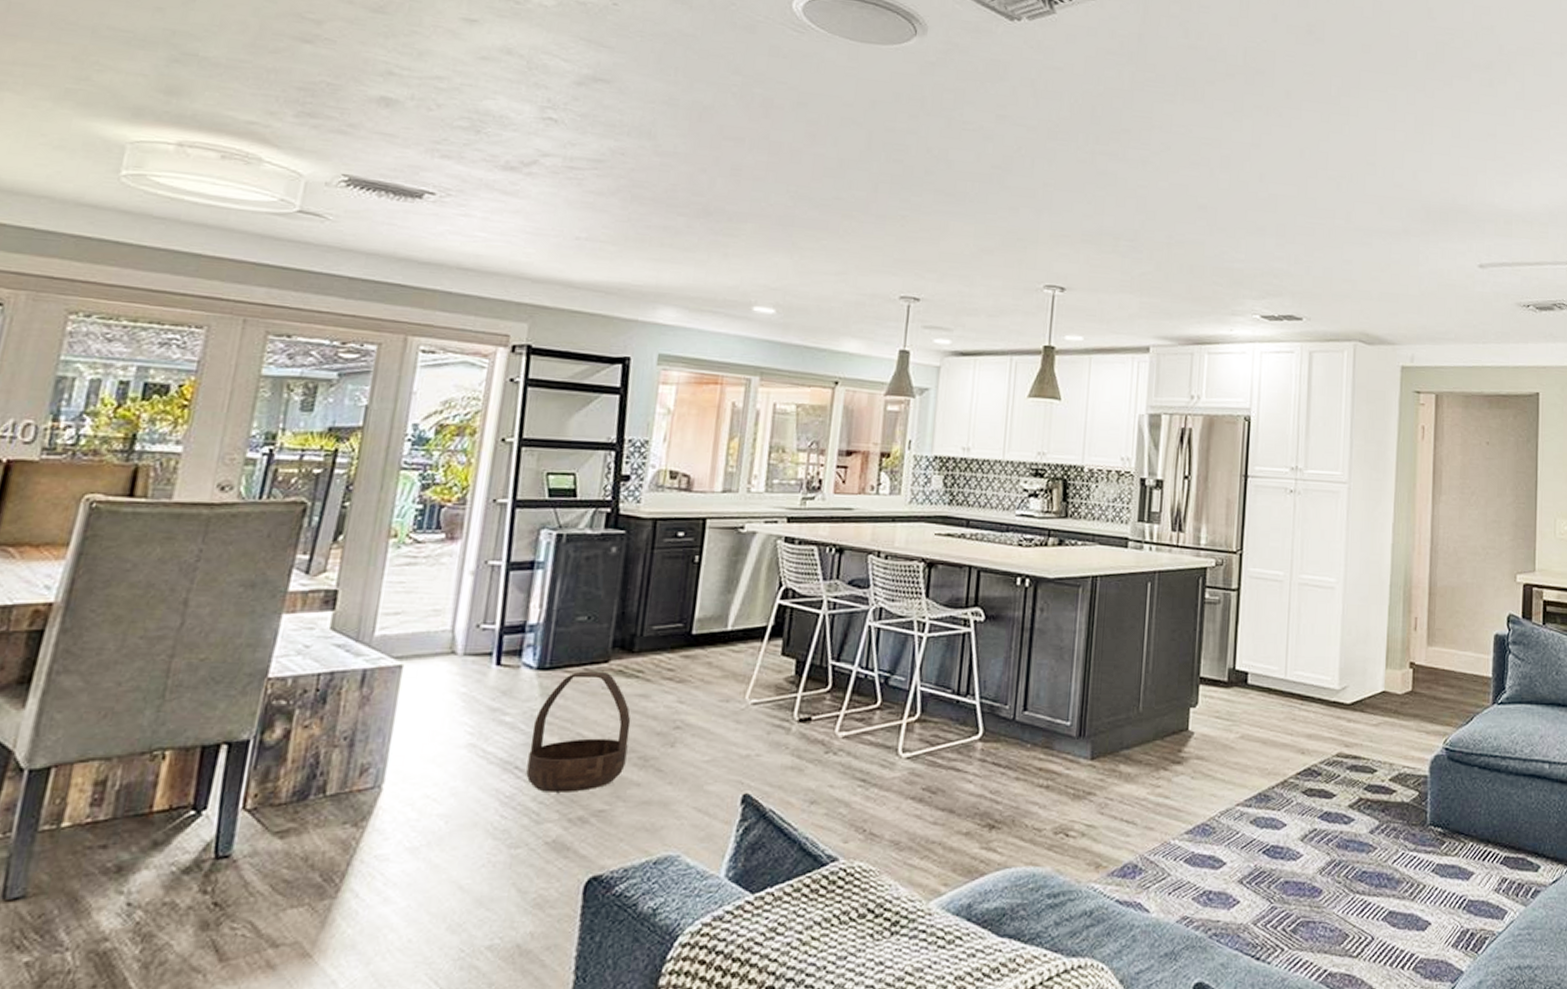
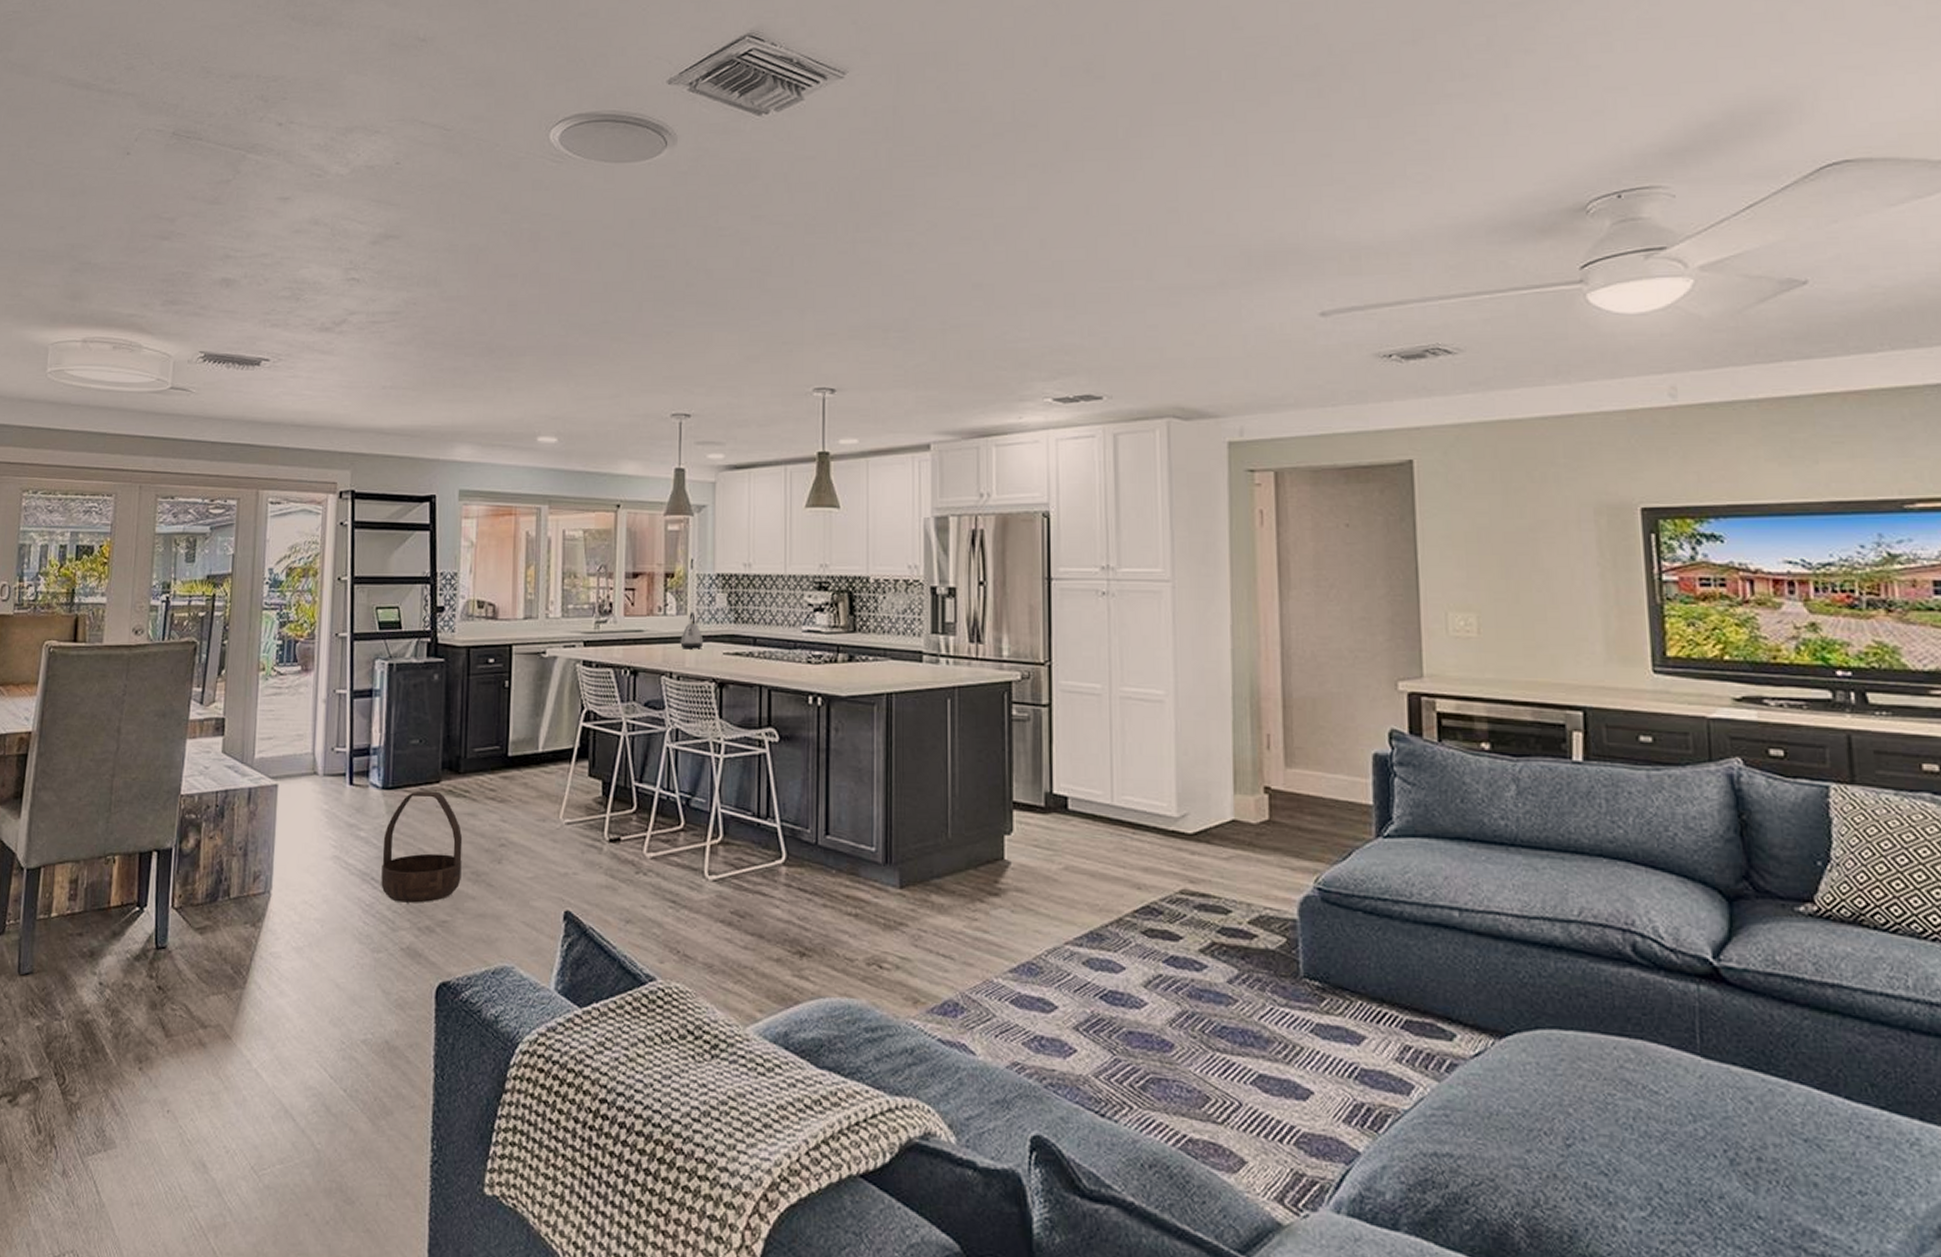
kettle: none [891,492,916,530] -> present [680,611,704,650]

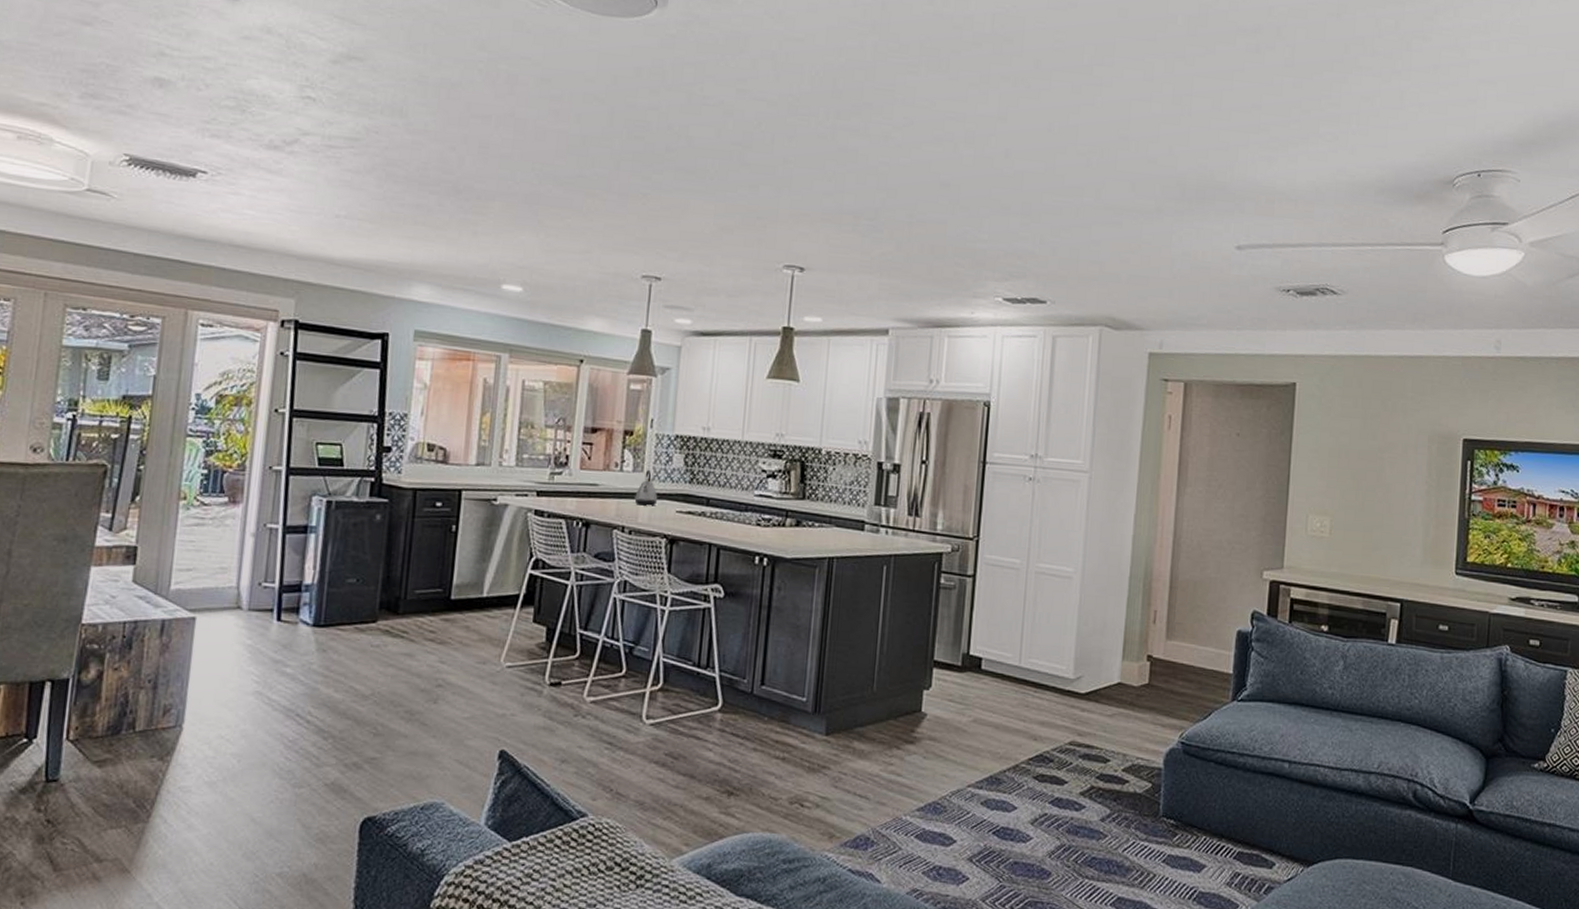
basket: present [381,790,463,903] -> none [306,629,398,740]

